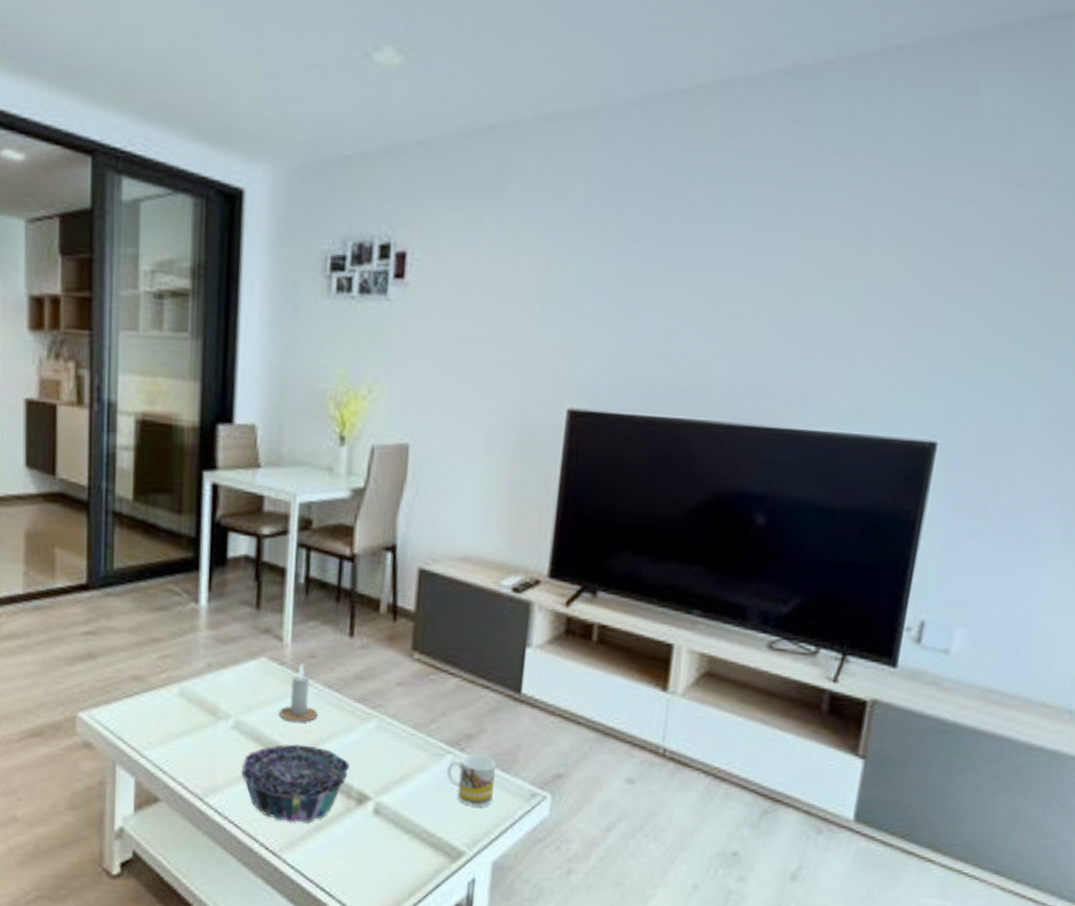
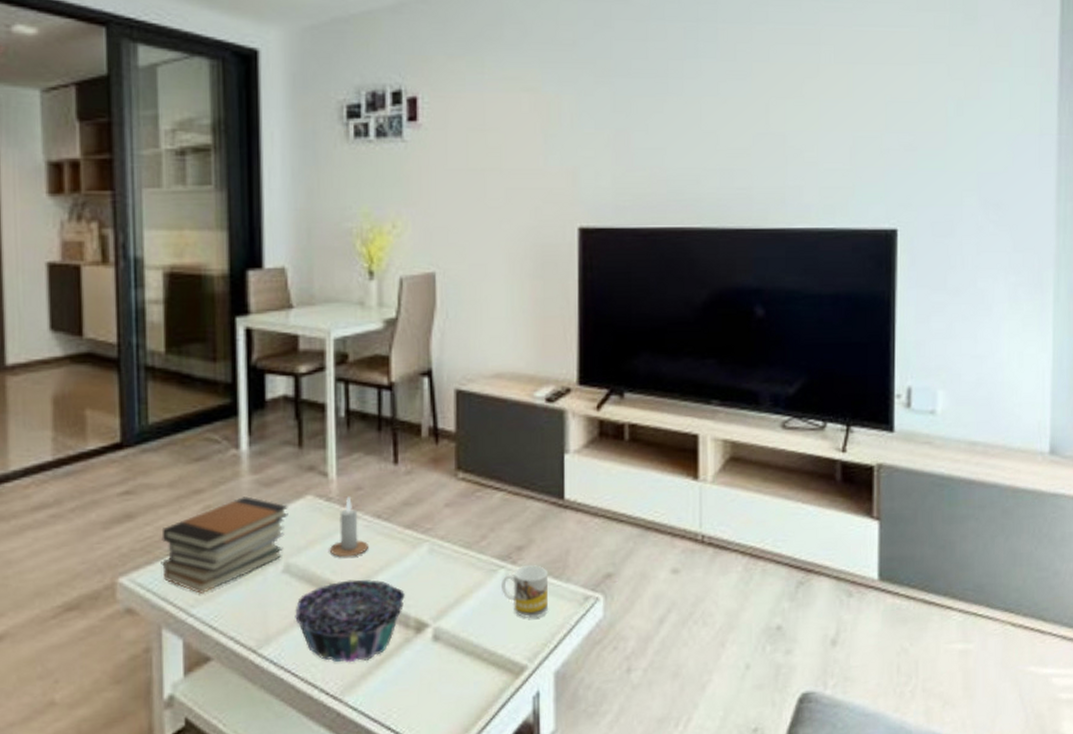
book stack: none [119,650,242,739] -> present [161,496,288,595]

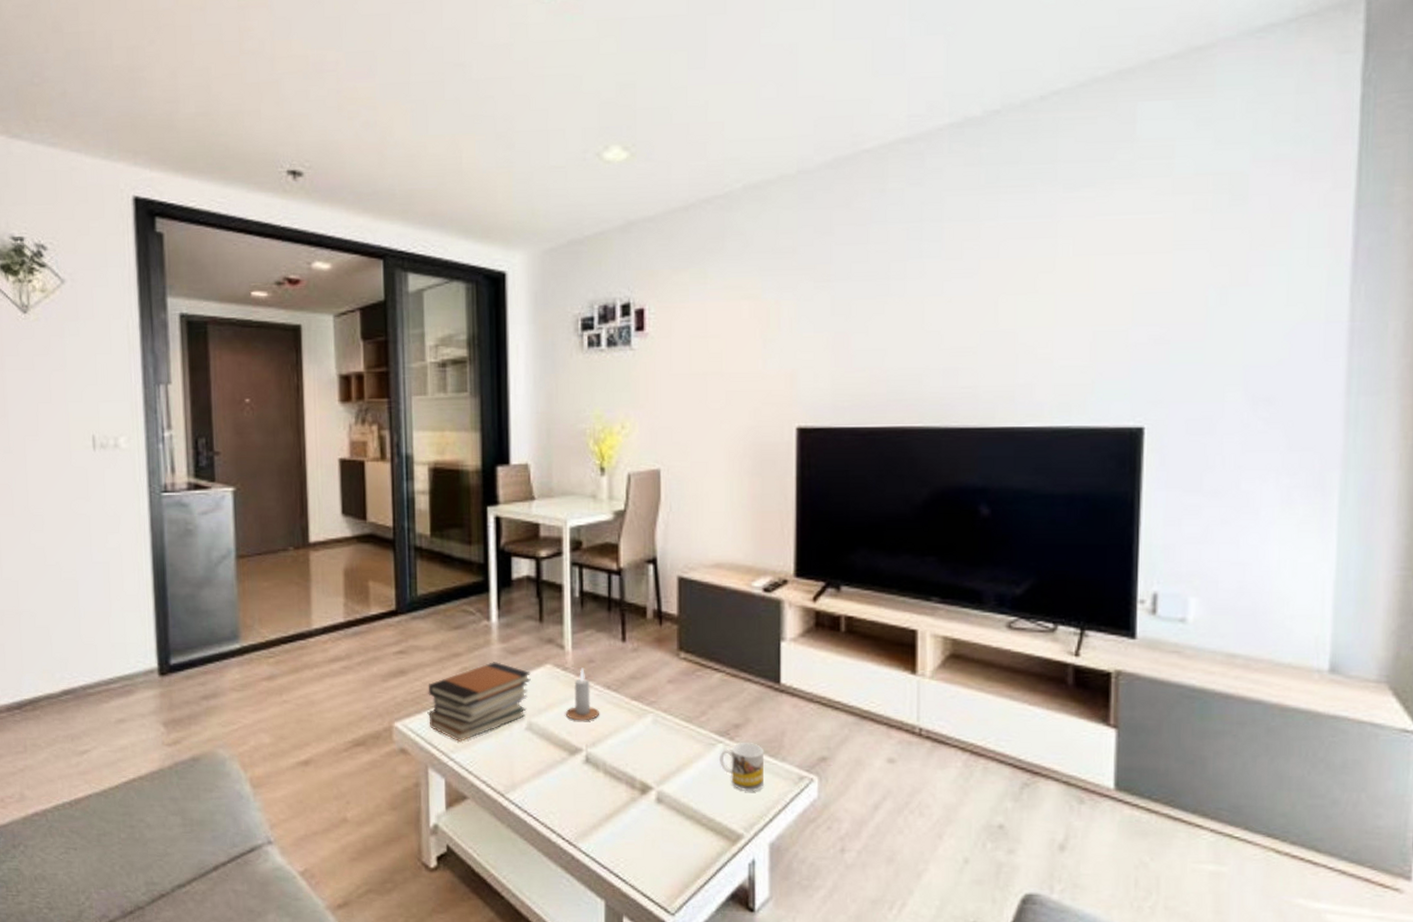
decorative bowl: present [295,579,406,663] -> none [536,741,632,814]

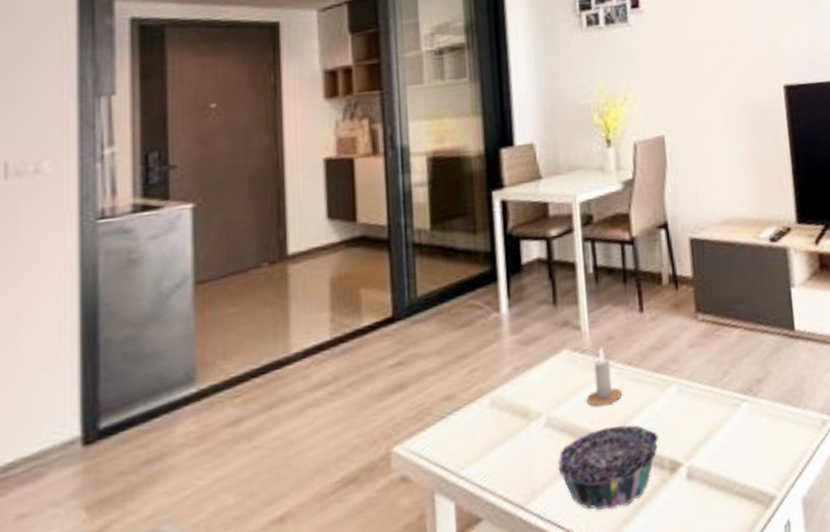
book stack: present [428,662,531,743] -> none [432,356,547,456]
decorative bowl: none [536,741,632,814] -> present [558,425,659,511]
mug: present [720,743,763,791] -> none [745,395,790,448]

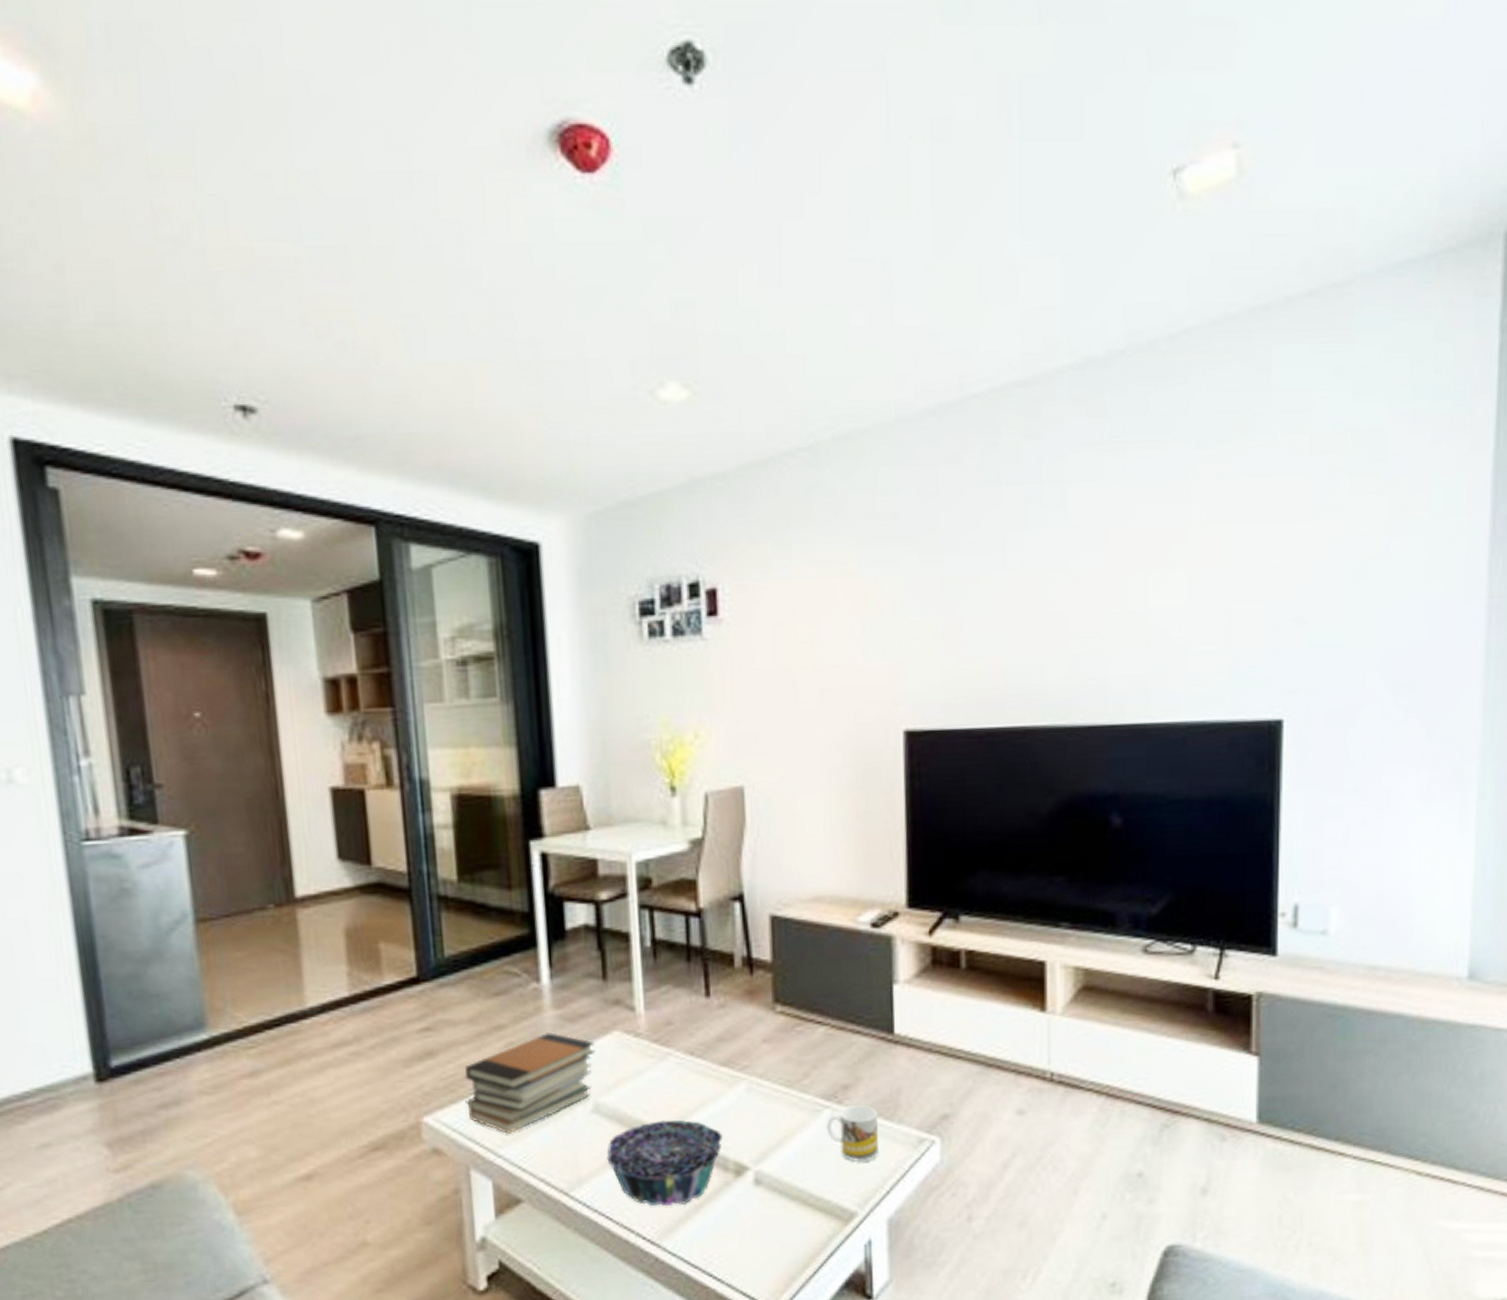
book stack: none [432,356,547,456] -> present [464,1032,595,1135]
candle: present [587,346,622,406] -> none [641,1031,681,1097]
mug: none [745,395,790,448] -> present [827,1105,878,1162]

